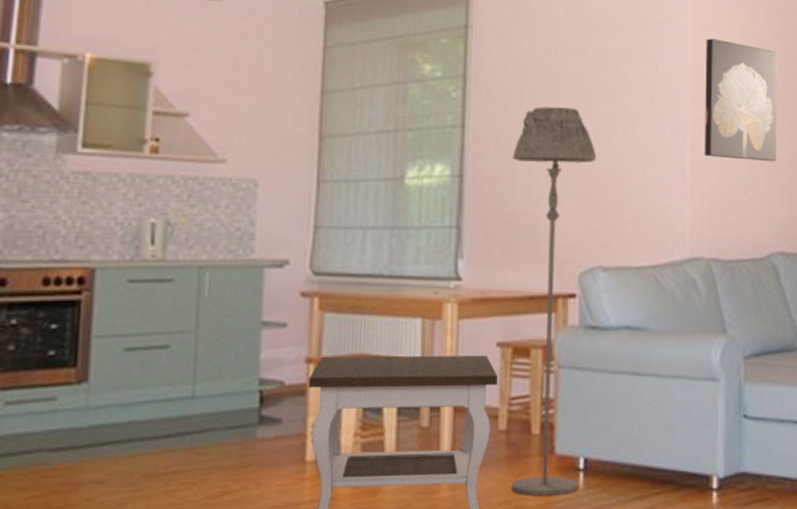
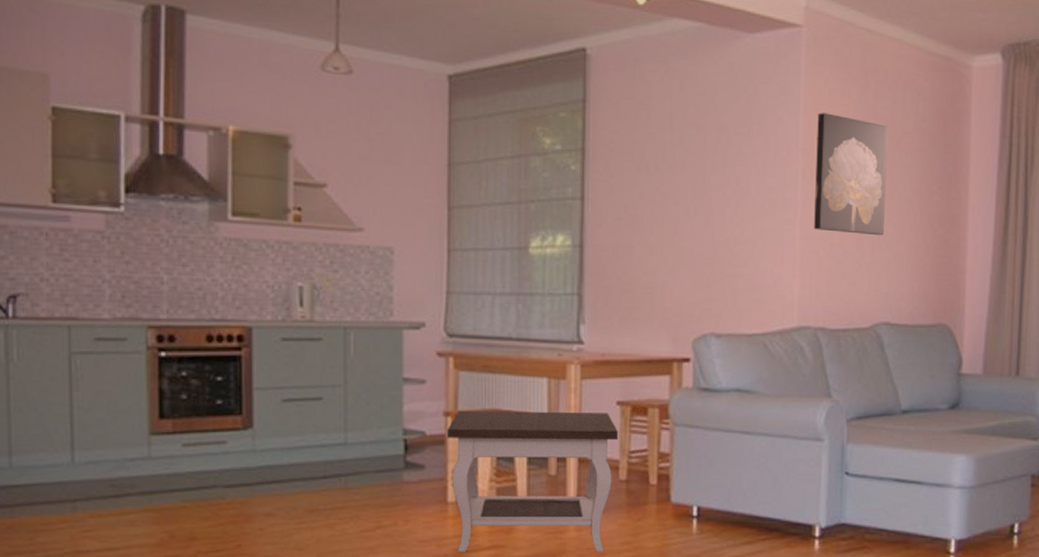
floor lamp: present [511,106,596,496] -> none [629,179,709,539]

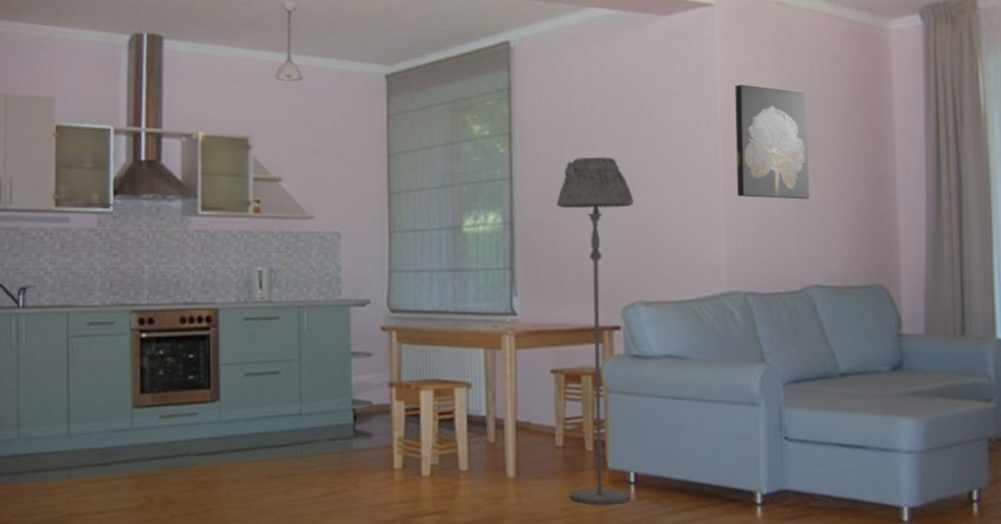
side table: present [446,410,619,552] -> none [391,380,554,518]
floor lamp: none [629,179,709,539] -> present [556,156,633,505]

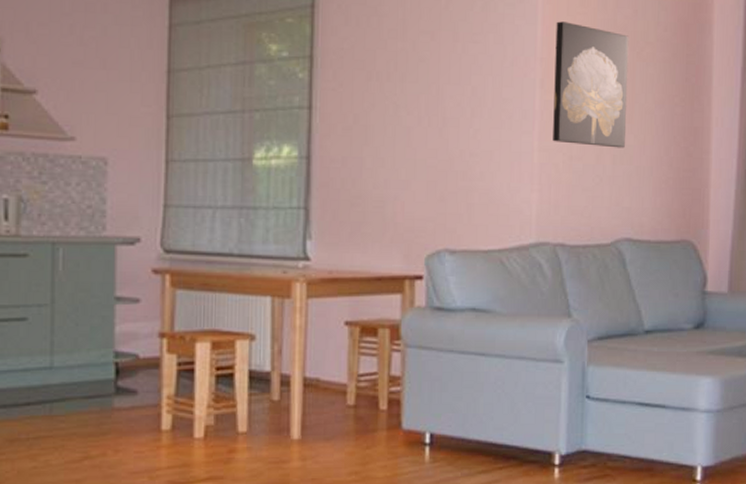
floor lamp: present [556,156,633,505] -> none [359,88,444,468]

